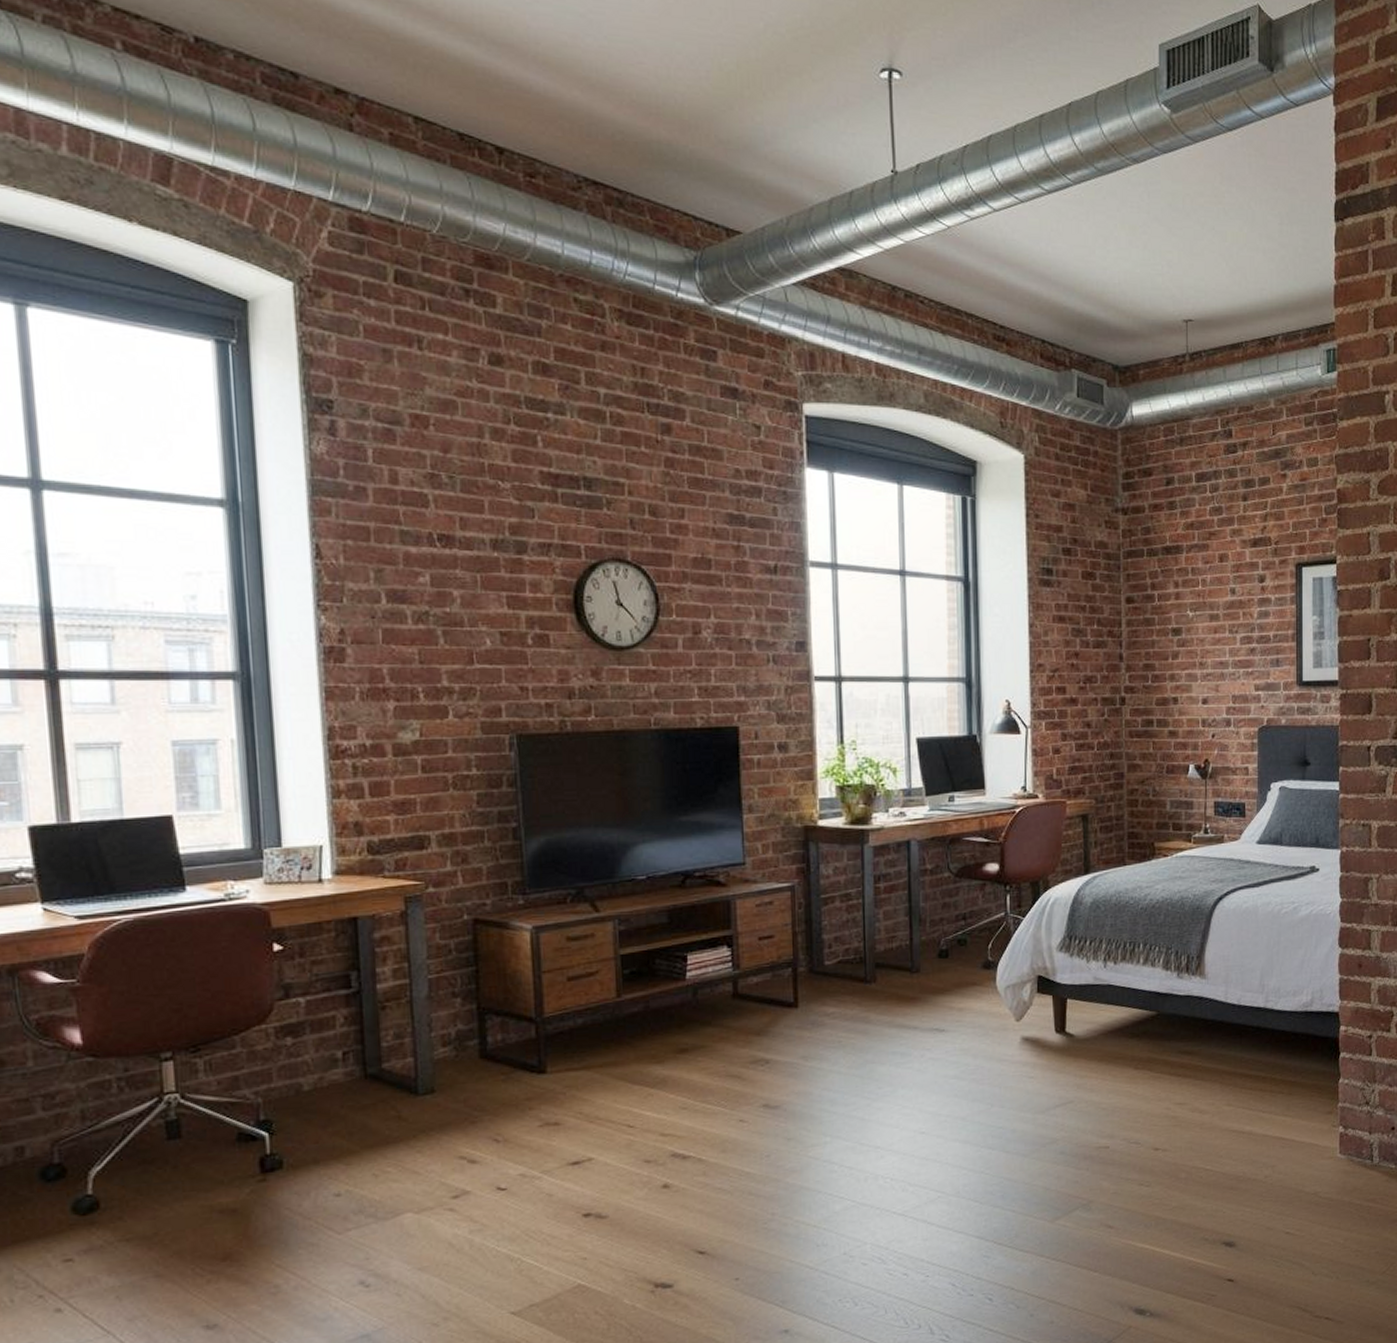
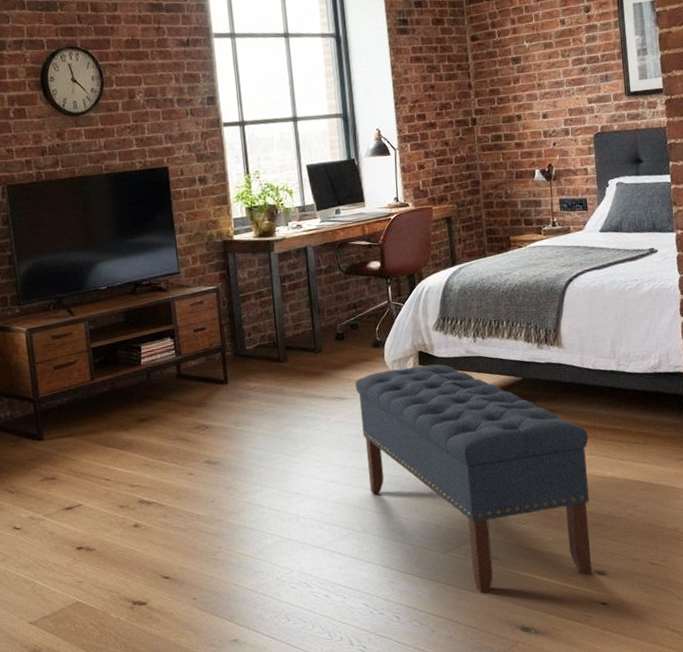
bench: none [958,992,1227,1269] -> present [355,364,592,593]

